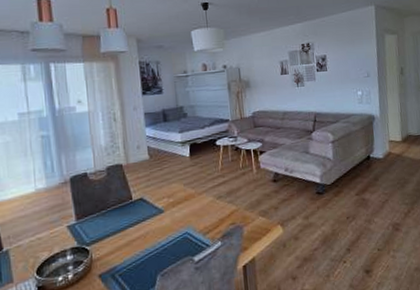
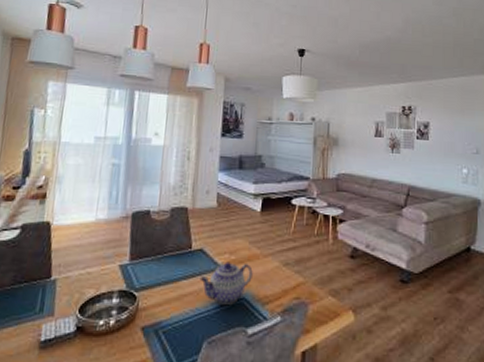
teapot: none [144,203,192,242] -> present [199,262,253,305]

